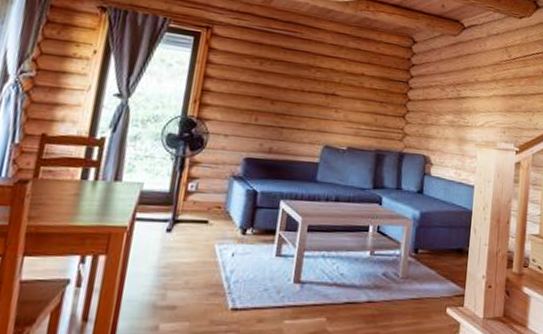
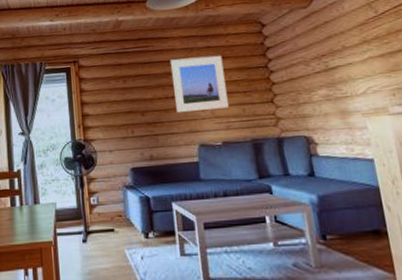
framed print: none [309,52,369,114] -> present [169,55,229,113]

